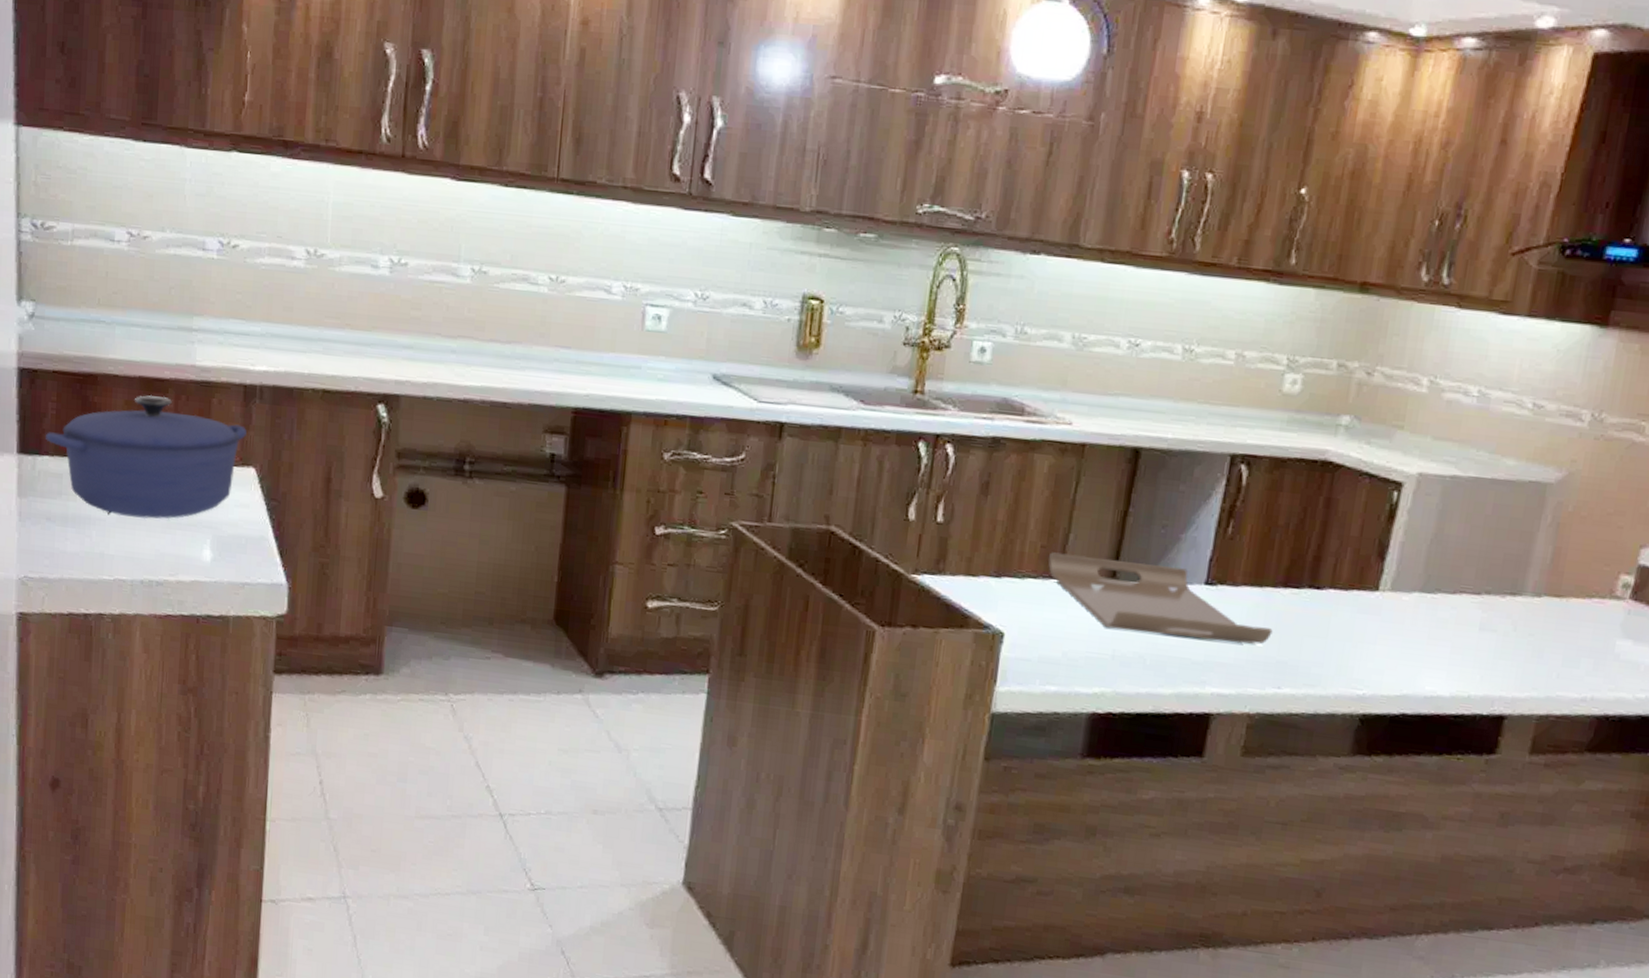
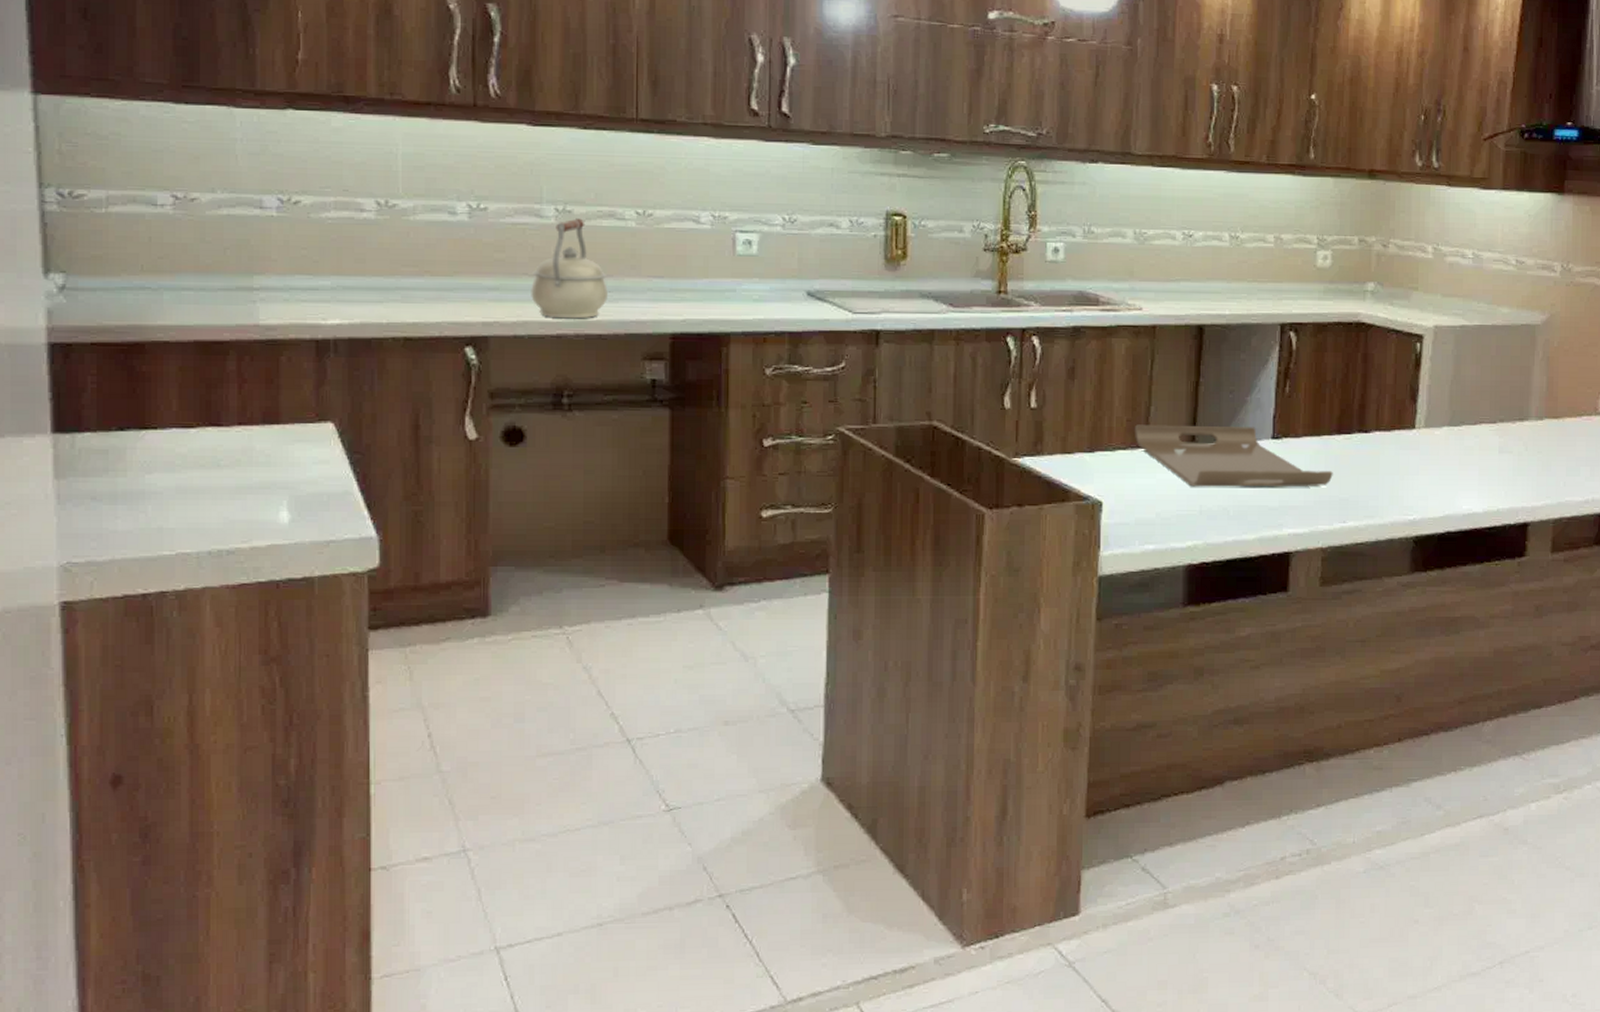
cooking pot: present [46,395,247,520] -> none [86,359,321,486]
kettle: none [442,280,516,385] -> present [531,218,608,319]

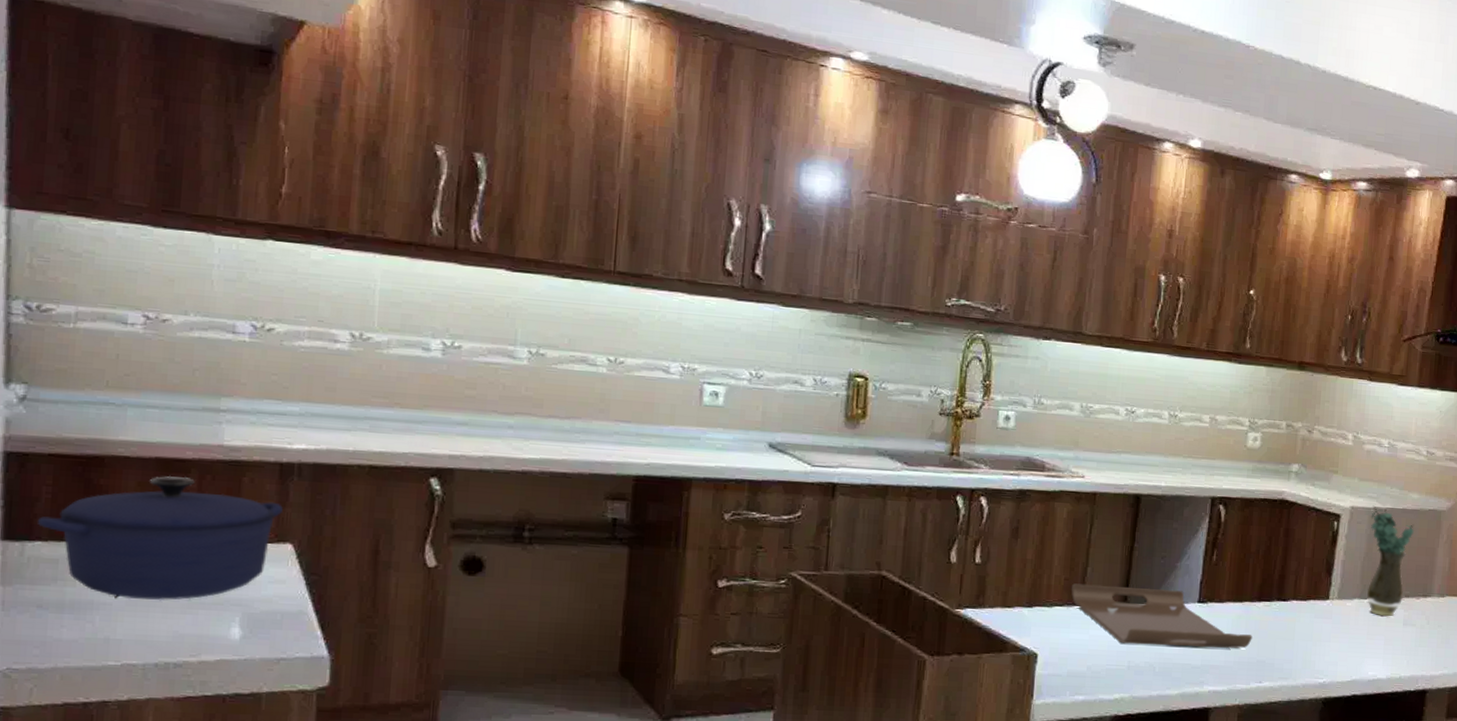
cooking pot: none [86,359,321,486] -> present [38,476,283,600]
kettle: present [531,218,608,319] -> none [499,361,575,458]
vase: none [1457,323,1507,445] -> present [1367,505,1415,617]

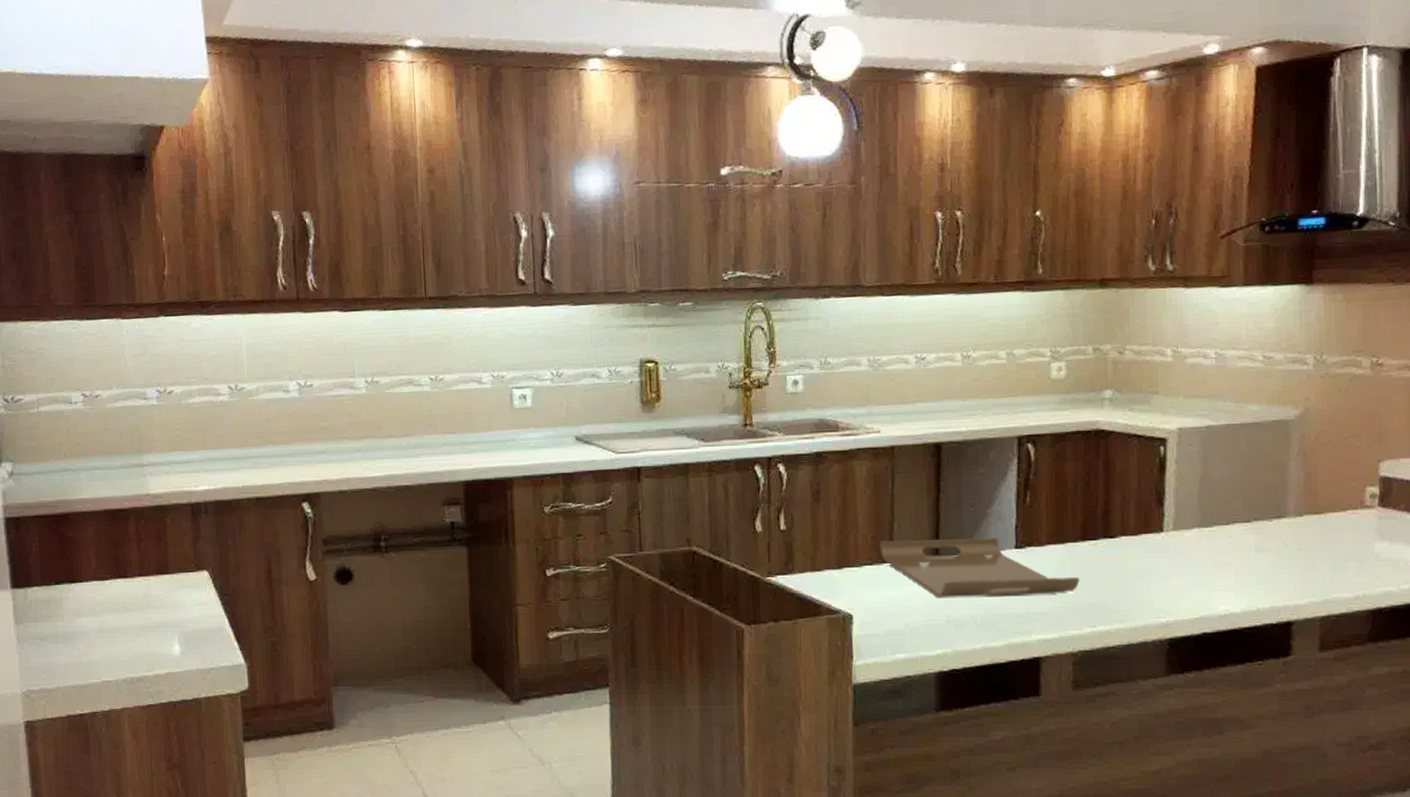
cooking pot: present [38,476,283,600] -> none [33,524,197,627]
vase: present [1367,505,1415,617] -> none [1203,424,1258,545]

